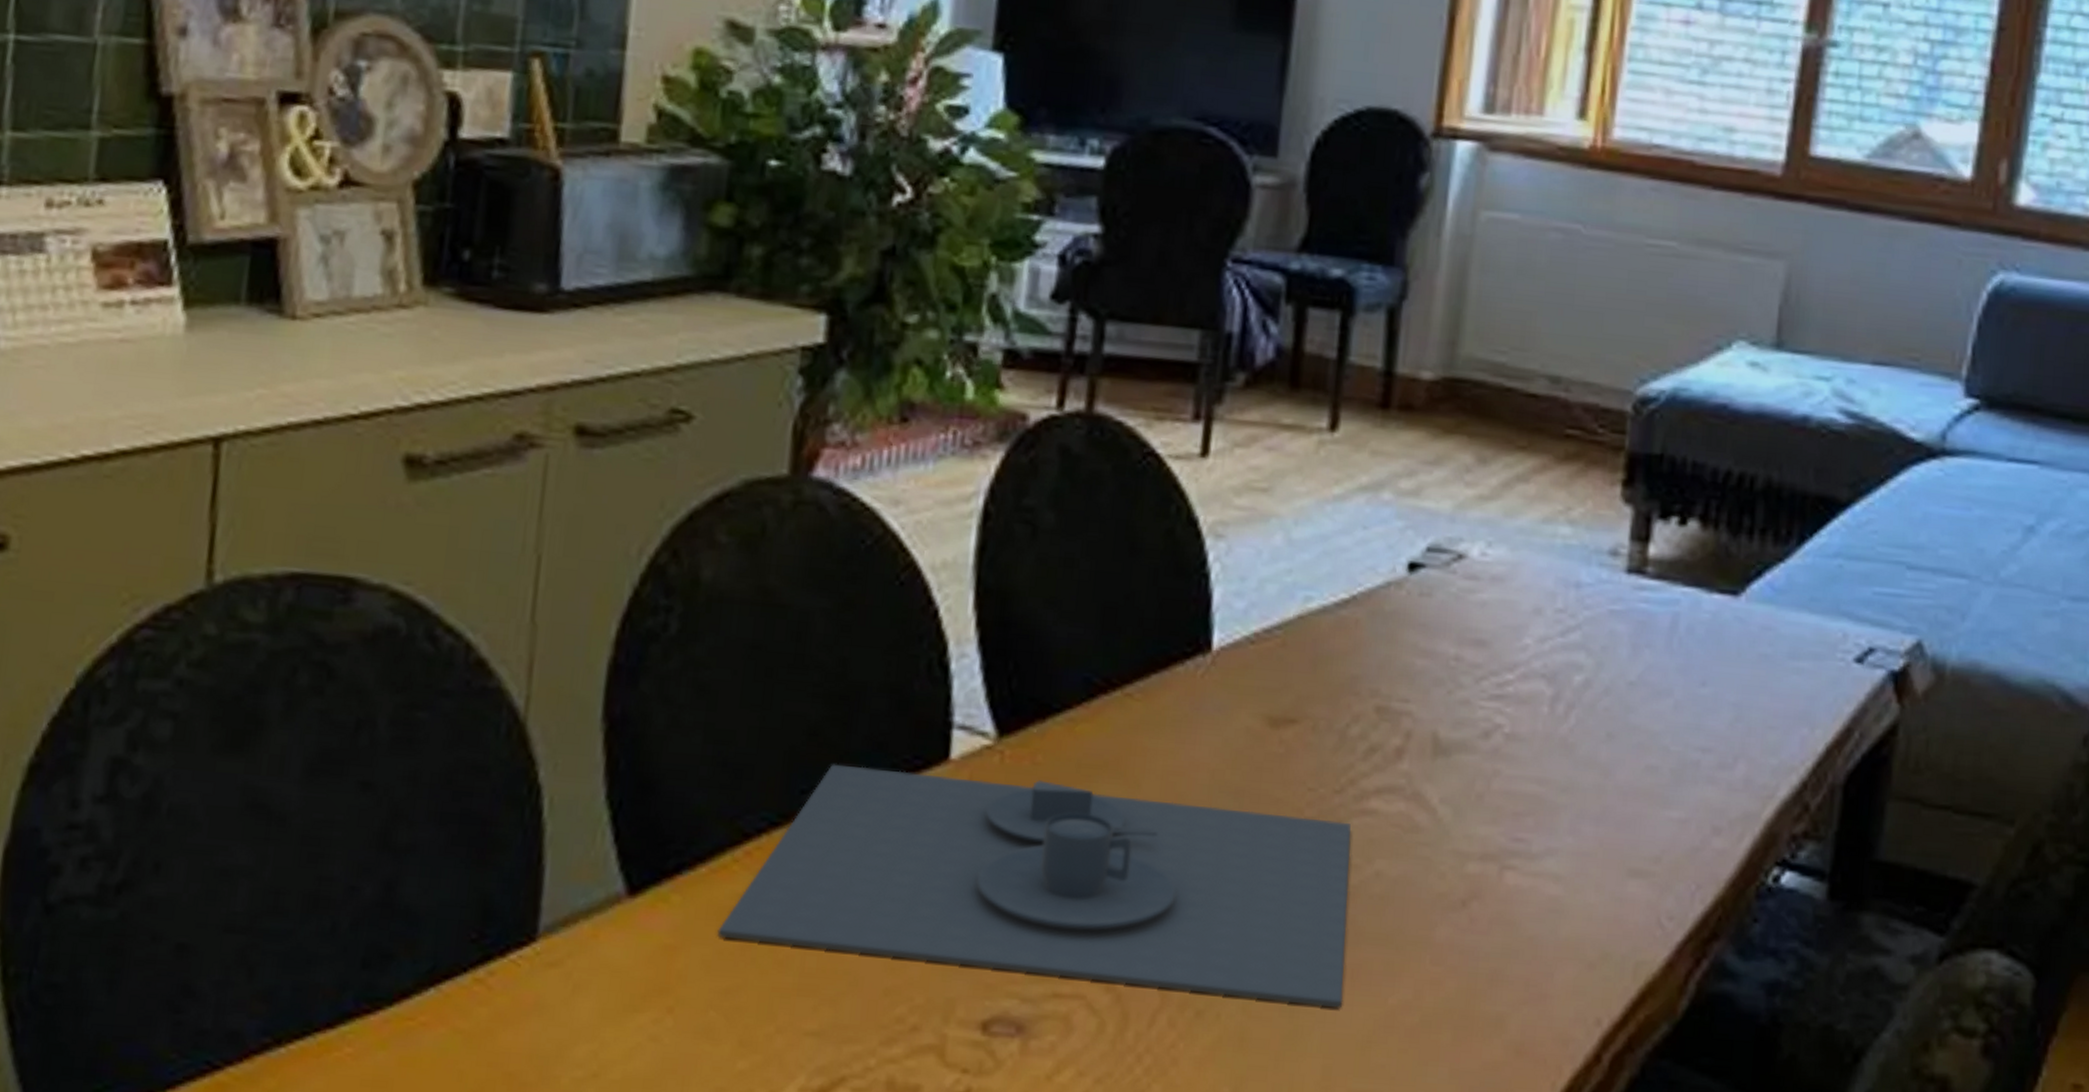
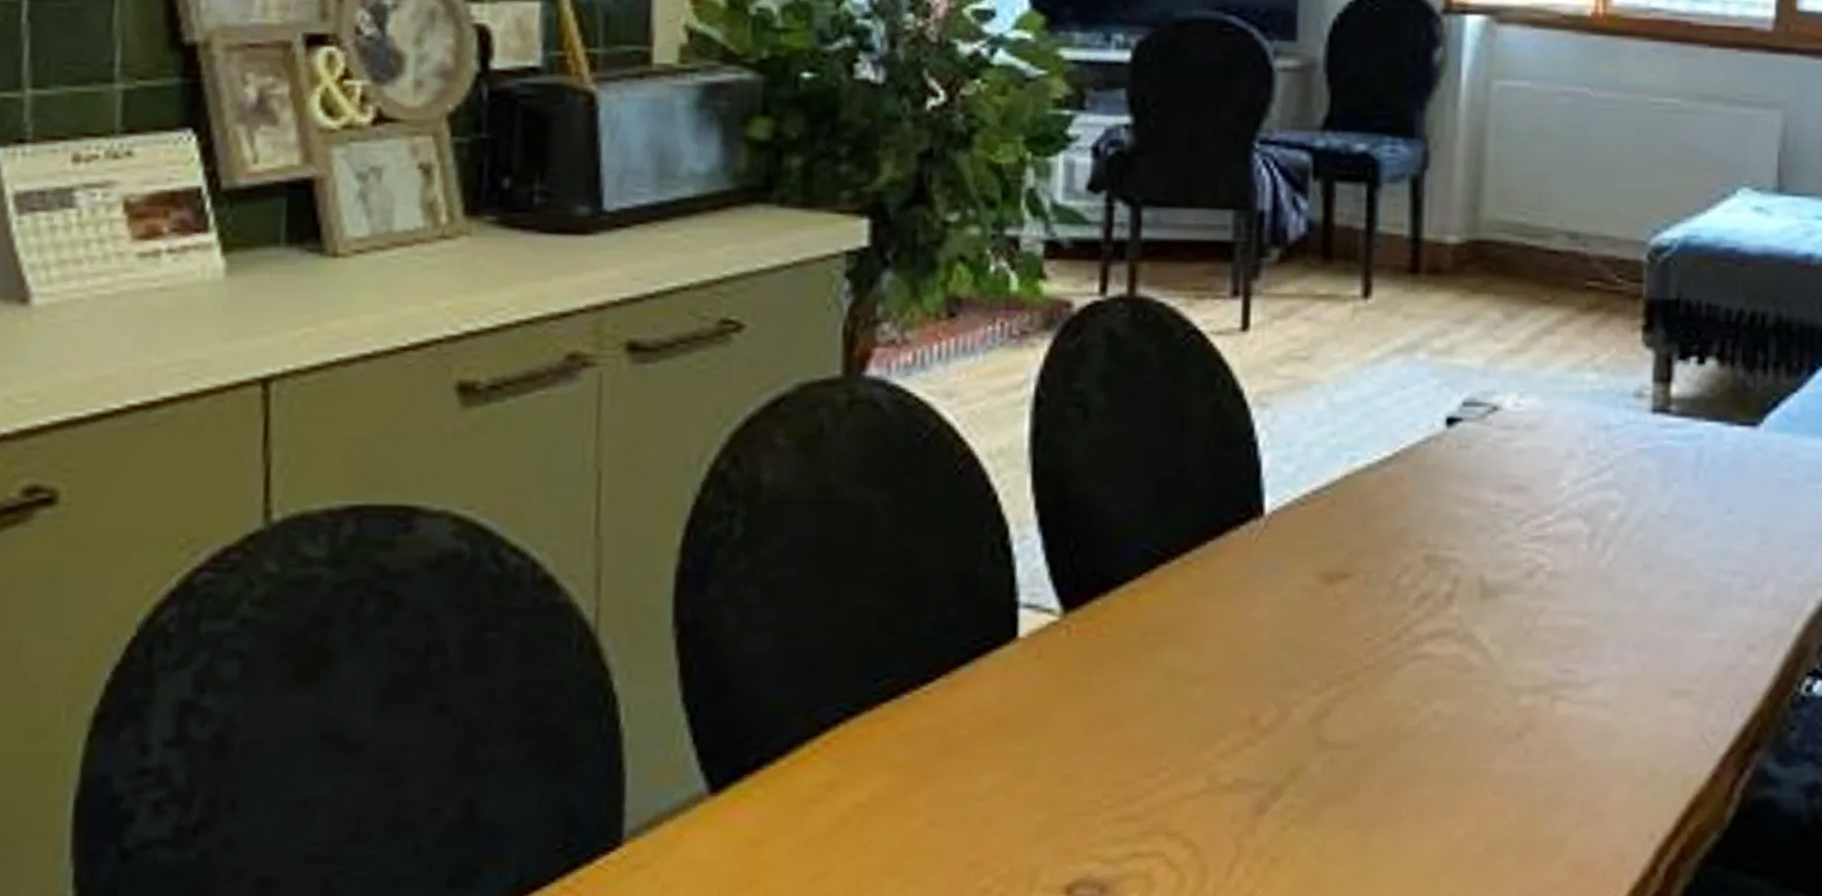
place setting: present [717,764,1351,1008] -> none [801,651,1411,844]

